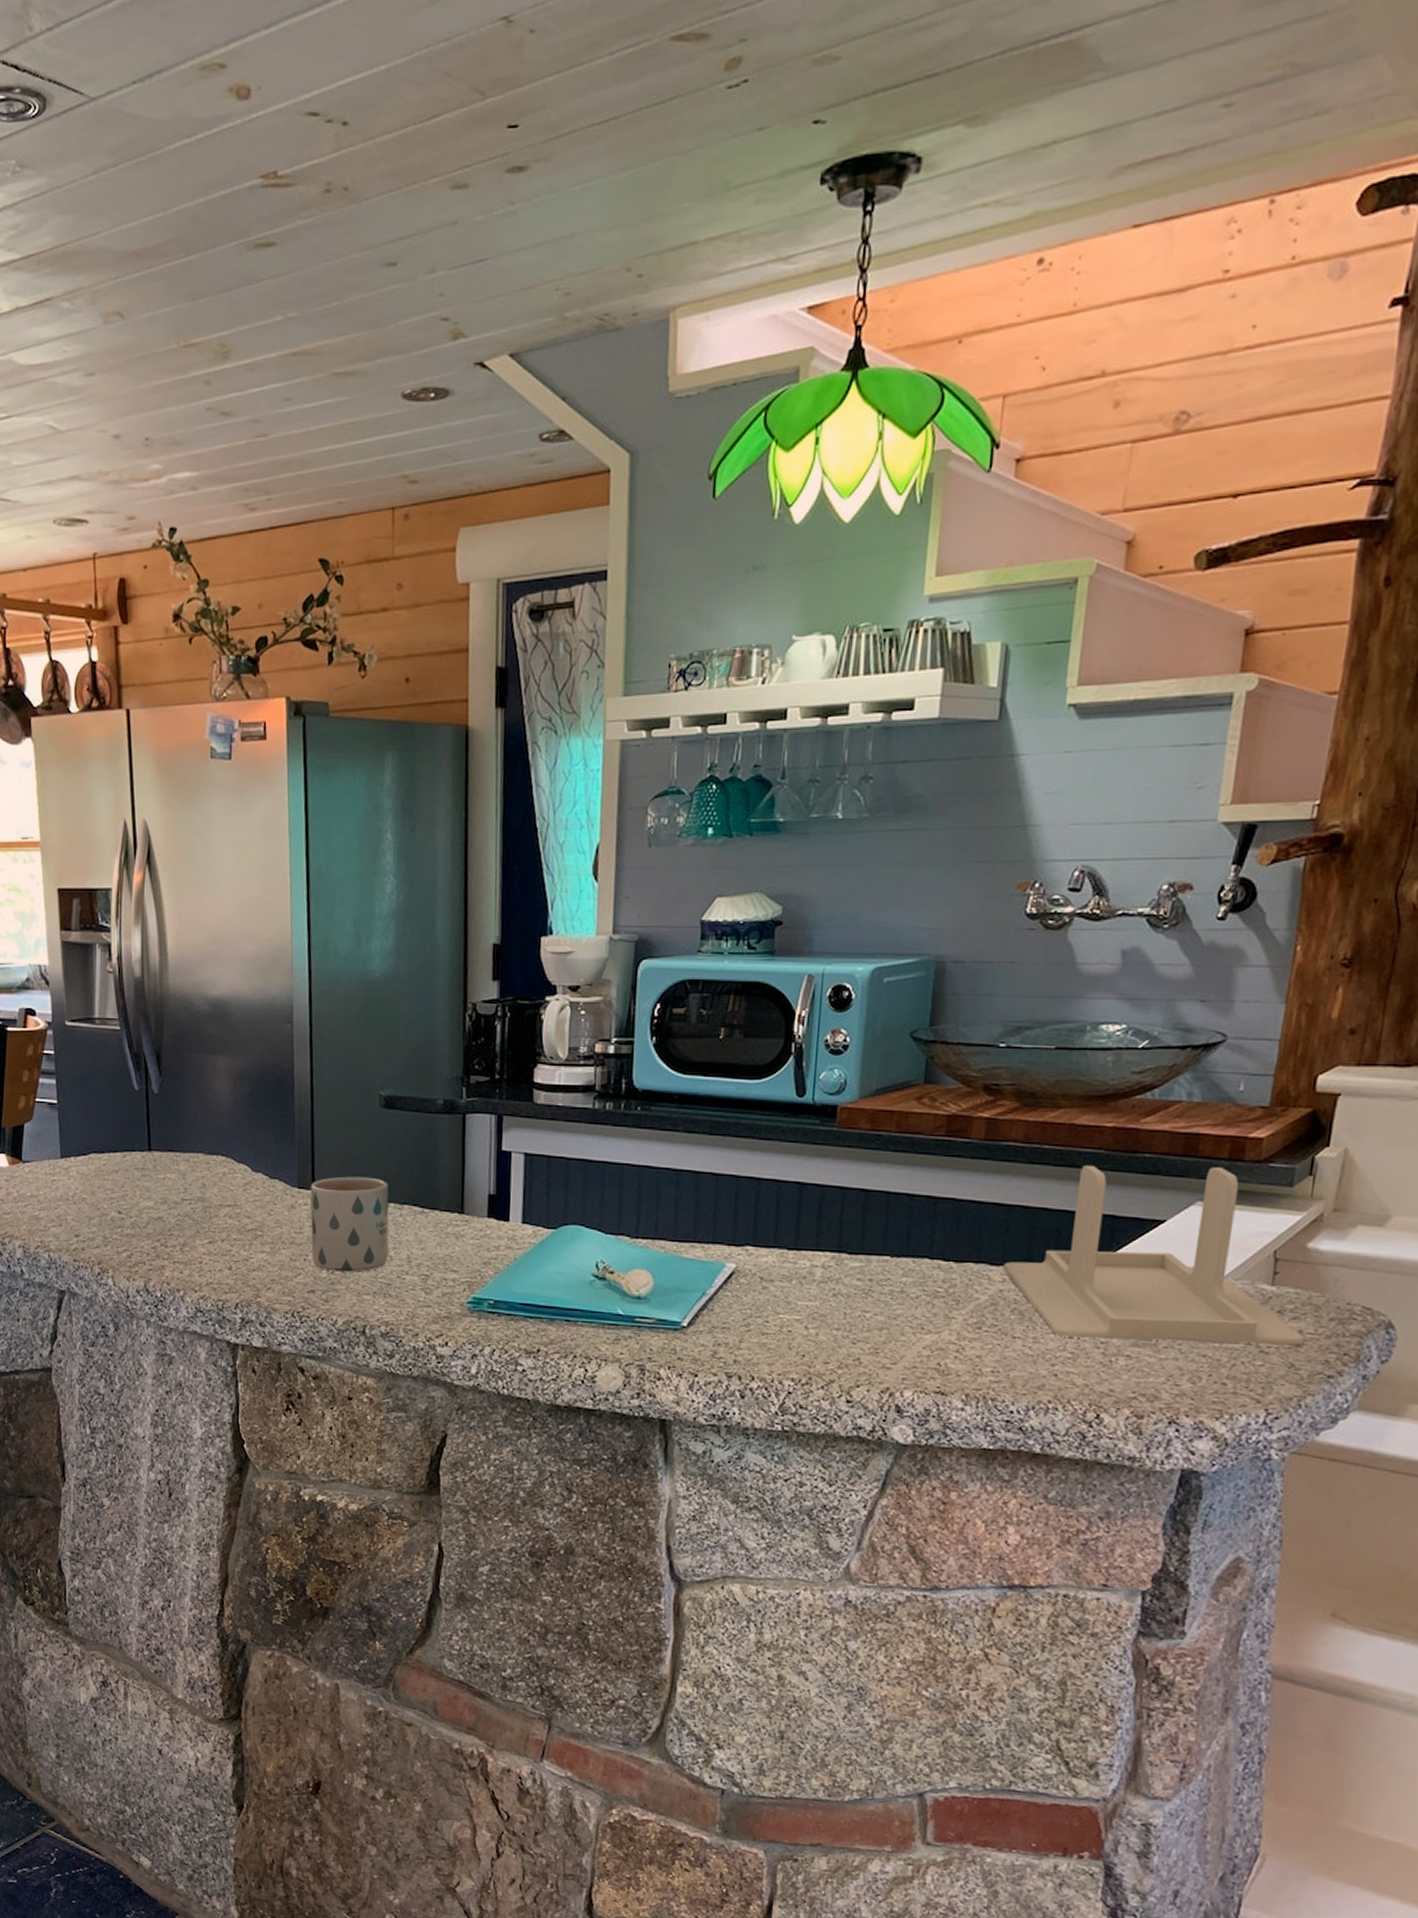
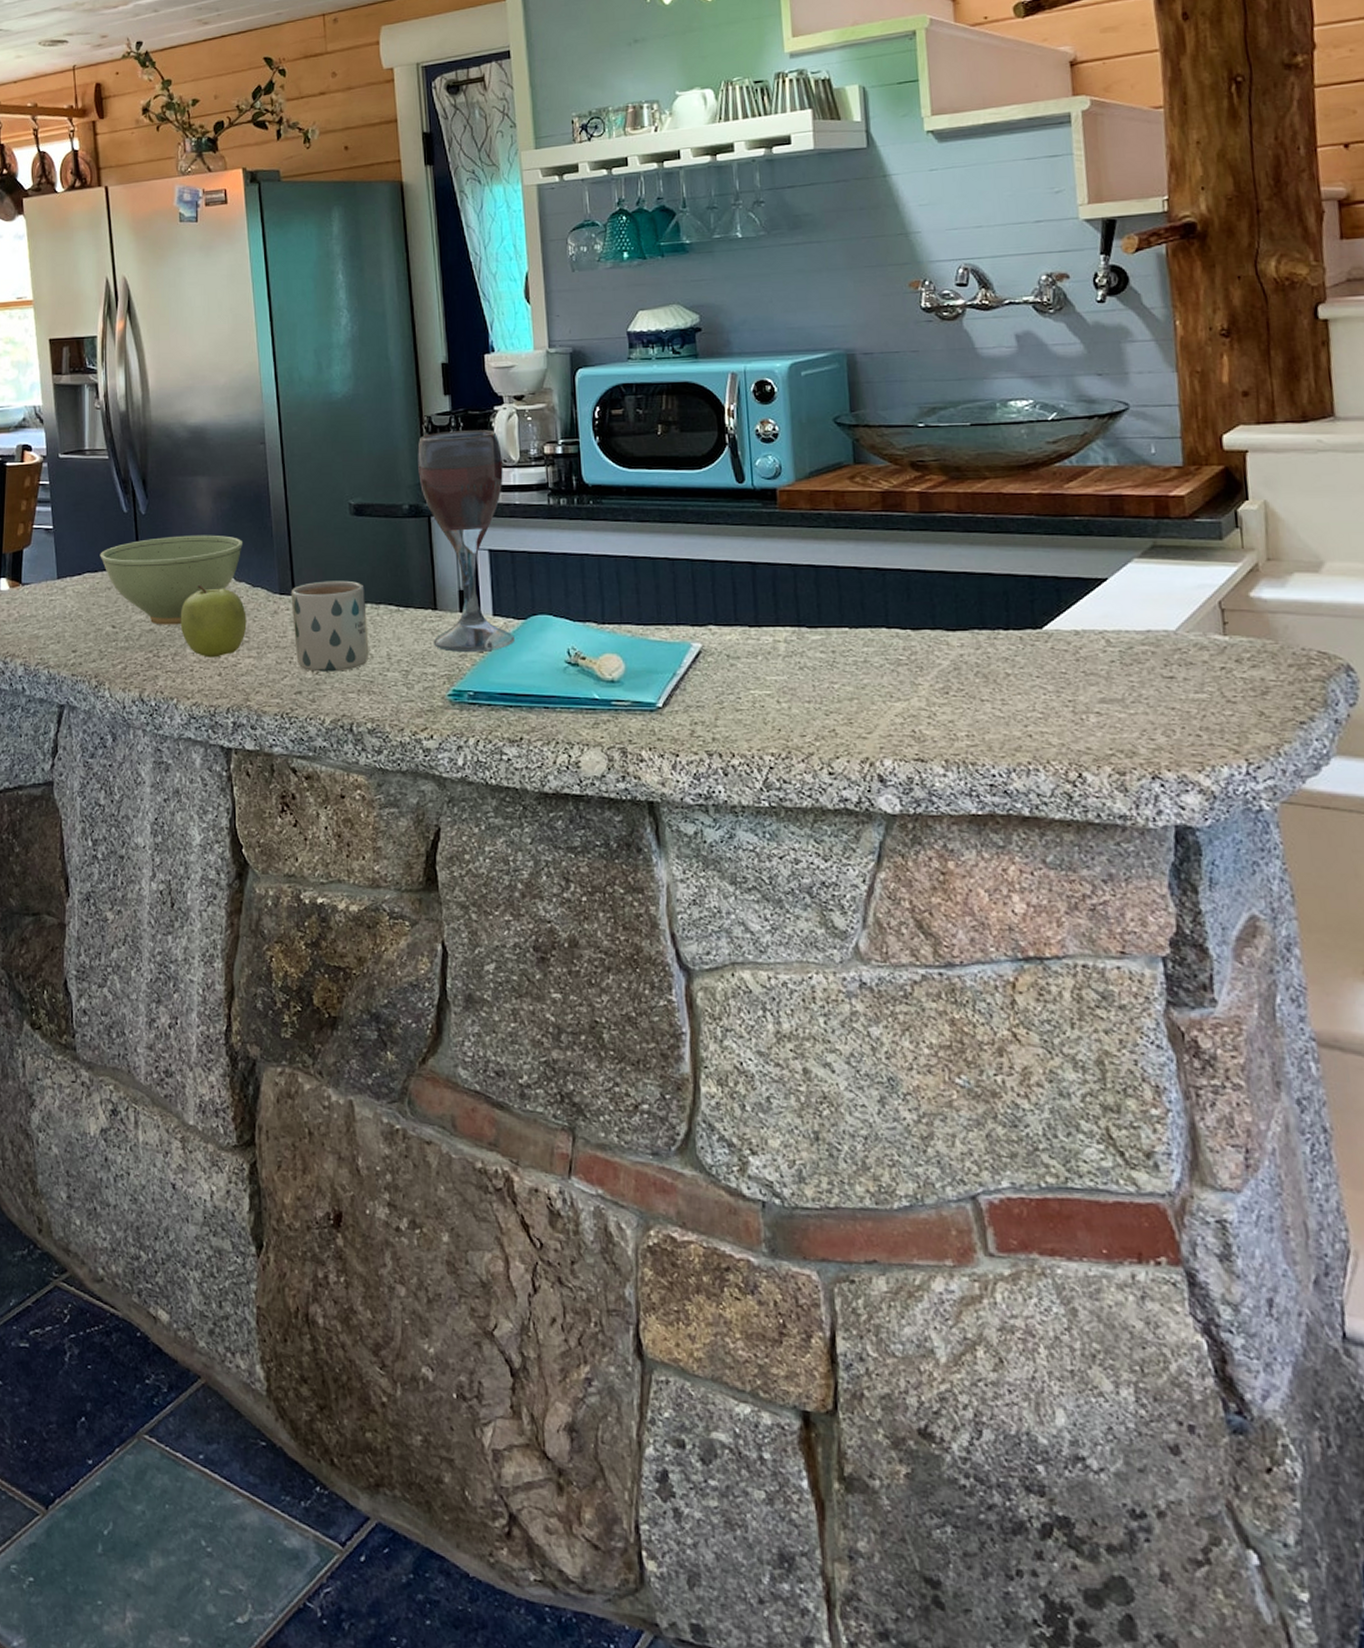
bowl: none [107,1119,263,1214] -> present [100,535,244,625]
fruit: none [190,1172,262,1251] -> present [180,584,247,658]
cup: none [456,1021,549,1261] -> present [417,430,516,653]
napkin holder: present [1002,1164,1305,1346] -> none [959,525,1269,697]

